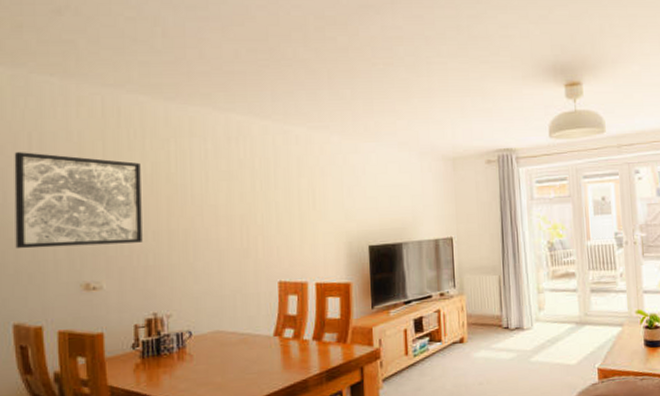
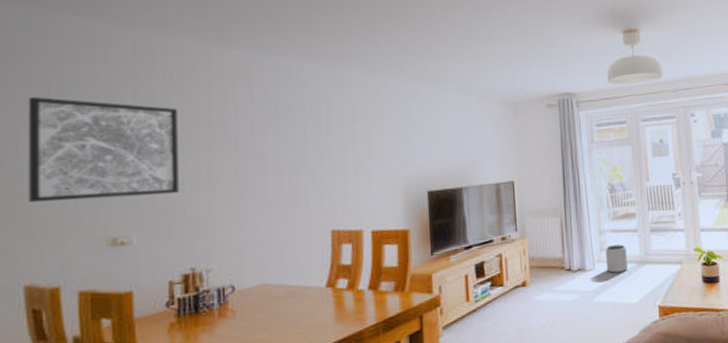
plant pot: none [543,304,567,333] -> present [605,244,628,273]

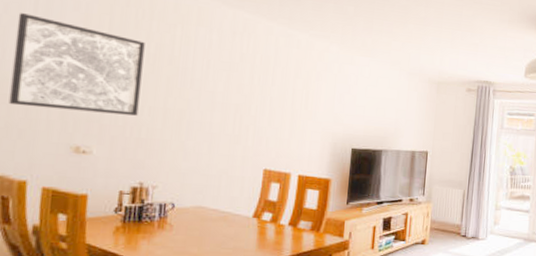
plant pot: present [605,244,628,273] -> none [497,221,517,245]

